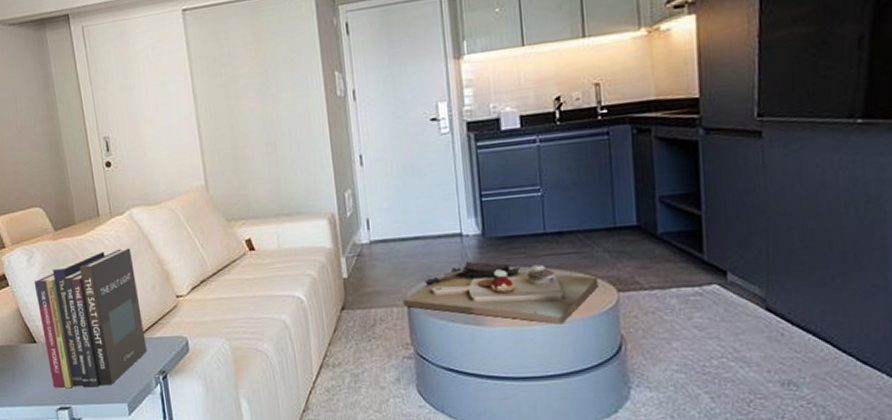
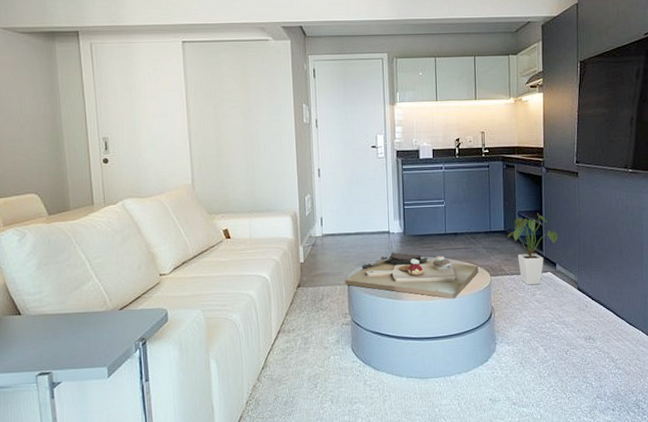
books: present [34,248,147,389] -> none [23,232,130,356]
house plant: none [642,196,728,305] -> present [507,213,558,286]

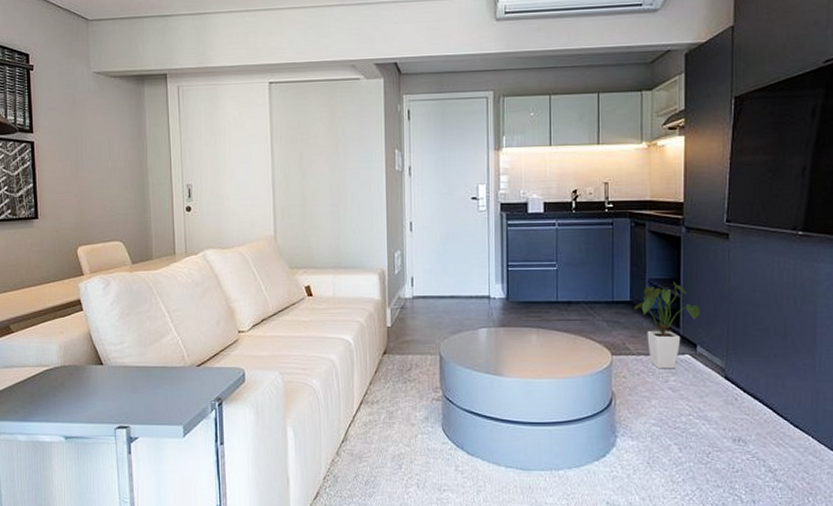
decorative tray: present [345,252,479,299] -> none [437,320,597,379]

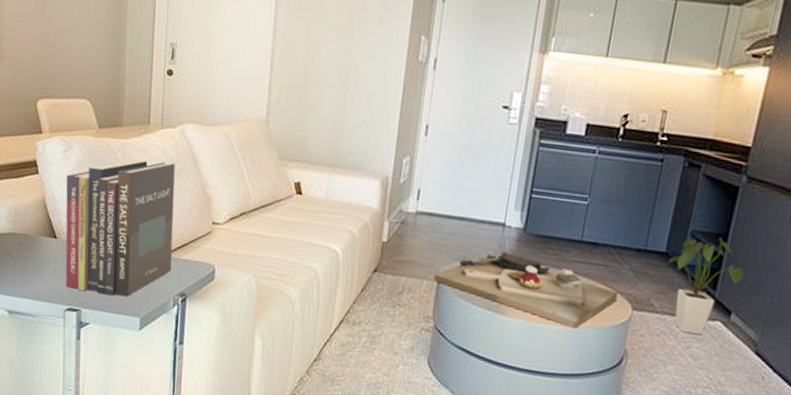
books: none [107,285,207,410] -> present [65,159,175,296]
decorative tray: none [437,320,597,379] -> present [434,251,618,329]

